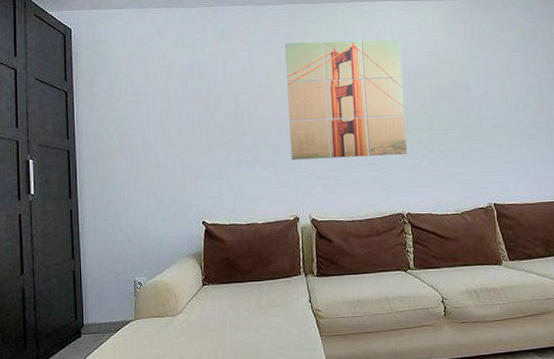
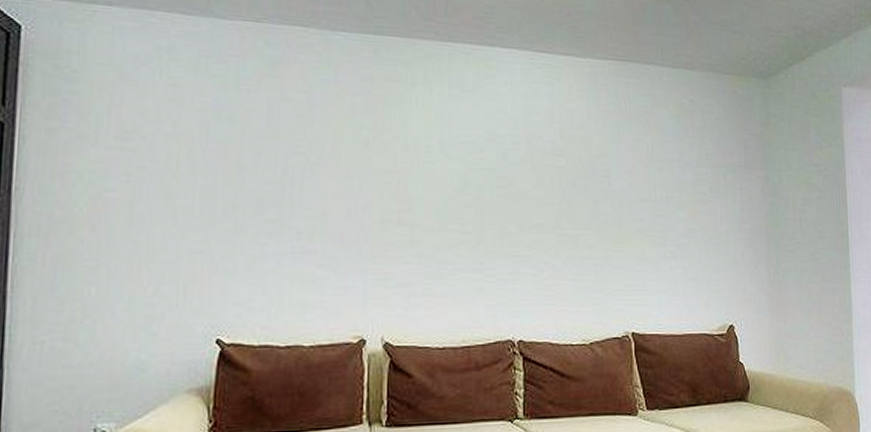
wall art: present [285,40,407,160] -> none [361,87,524,259]

